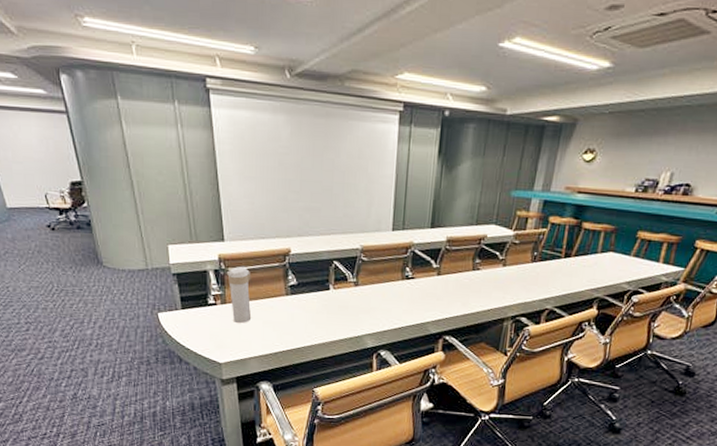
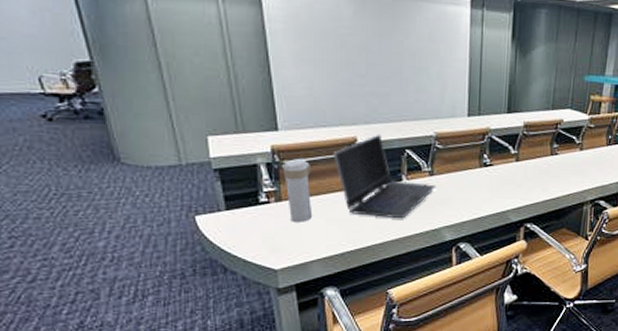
laptop computer: none [269,245,360,324] -> present [332,133,436,218]

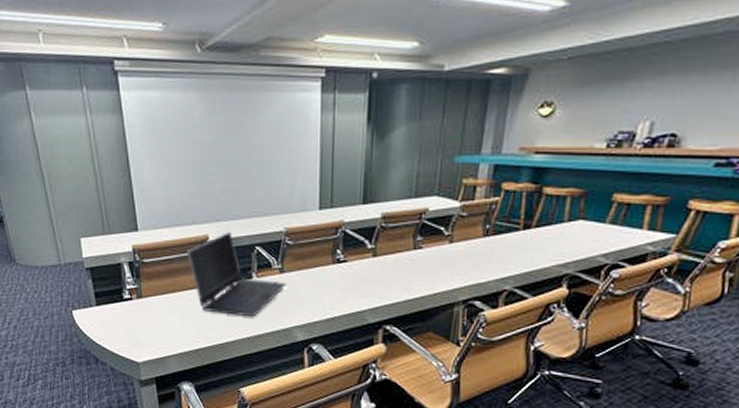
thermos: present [281,158,313,222] -> none [141,256,170,318]

